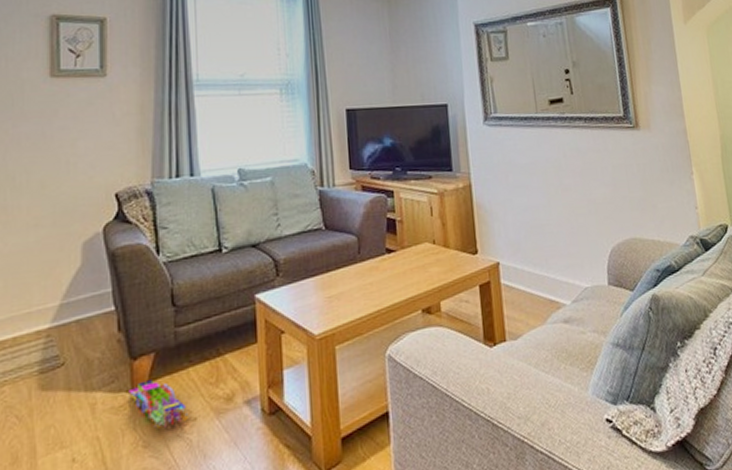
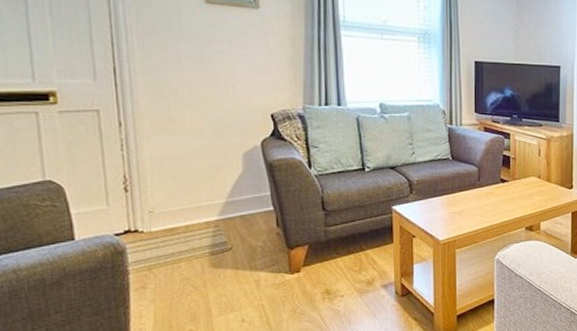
toy train: present [128,380,190,428] -> none [287,265,338,301]

